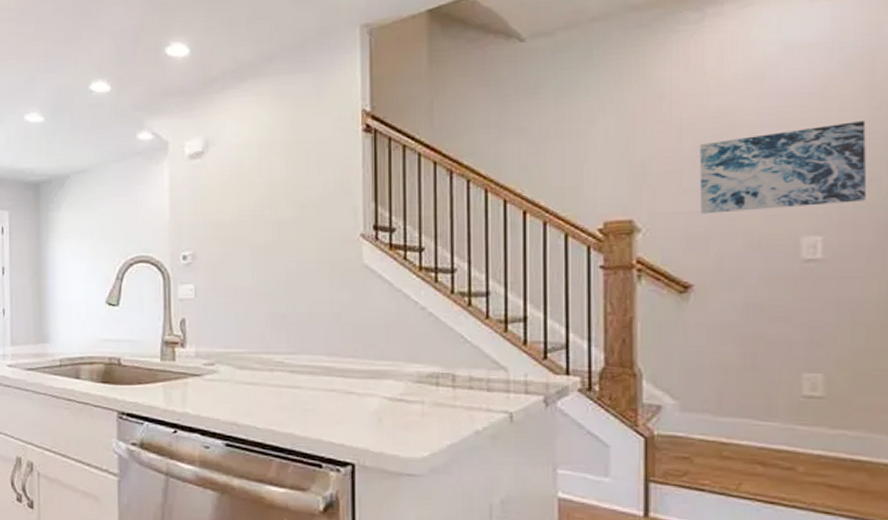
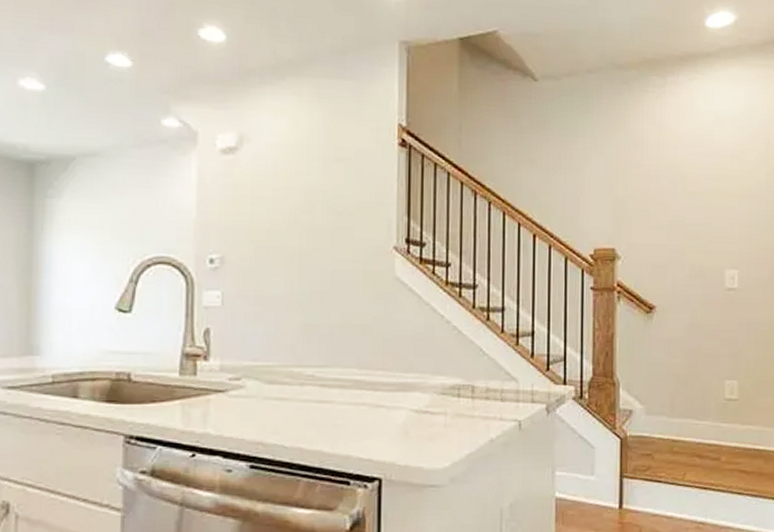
wall art: present [699,121,866,214] -> none [661,181,764,247]

